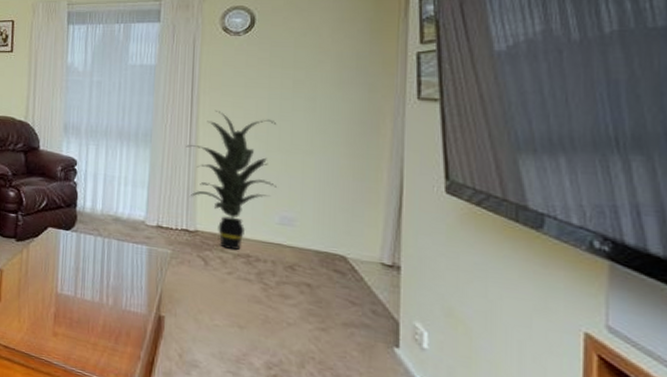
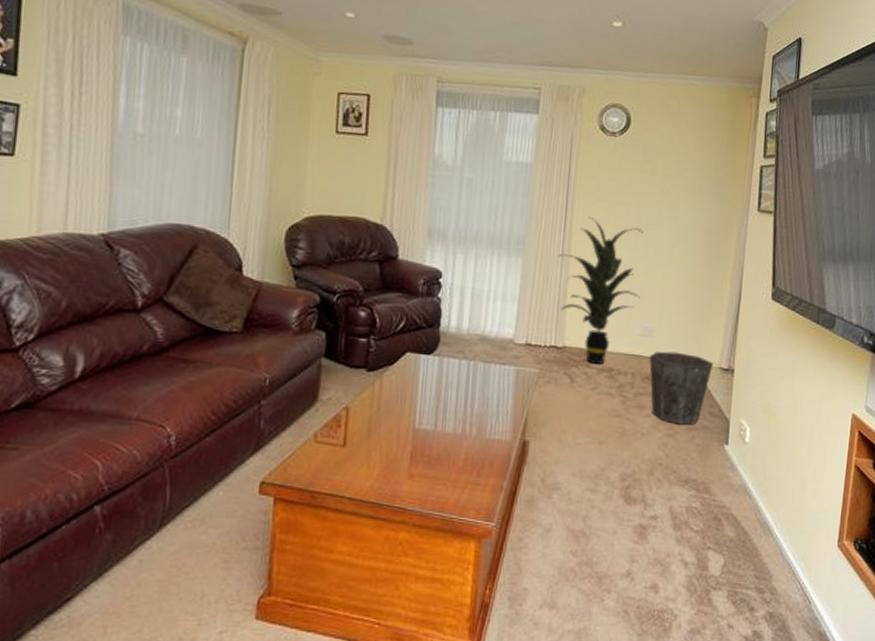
waste bin: none [291,241,371,321] -> present [649,351,713,425]

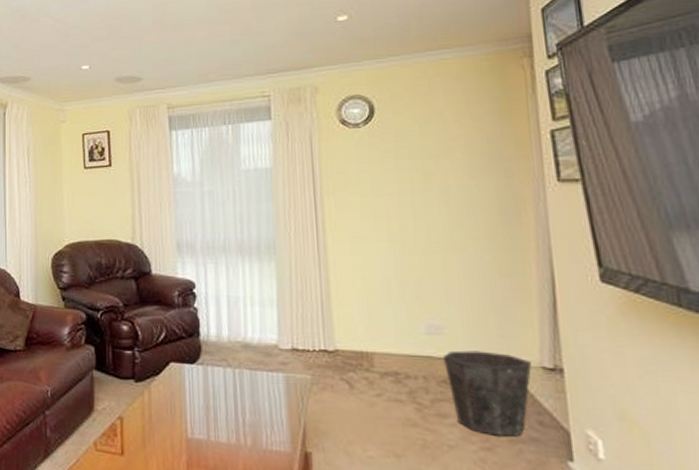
indoor plant: present [558,217,643,364] -> none [314,213,418,367]

